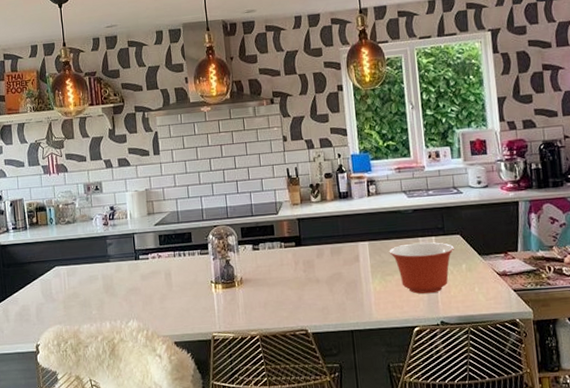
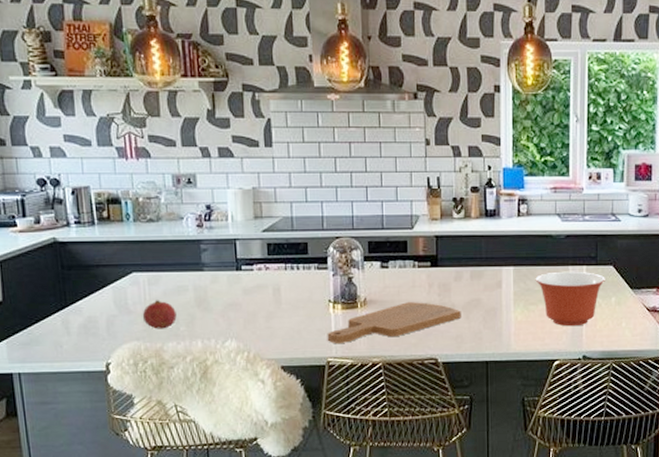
fruit: none [63,288,90,314] -> present [142,300,177,329]
cutting board: none [211,278,326,320] -> present [327,301,461,344]

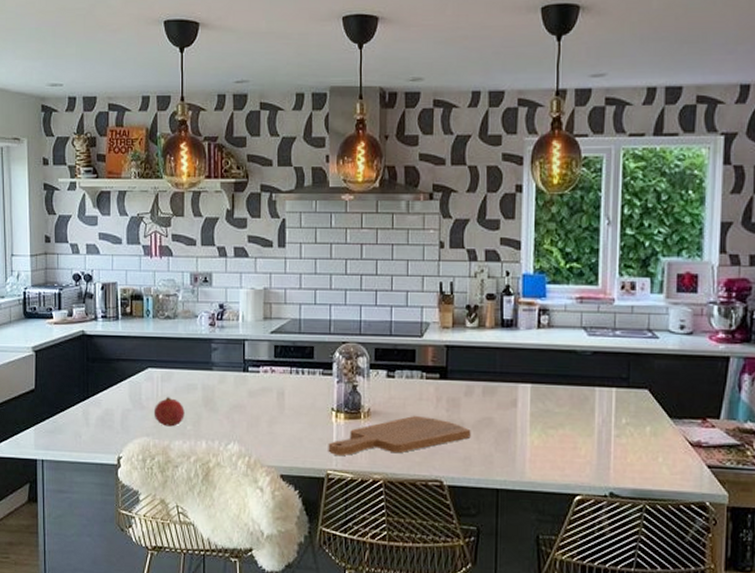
mixing bowl: present [535,271,605,327] -> none [555,392,639,458]

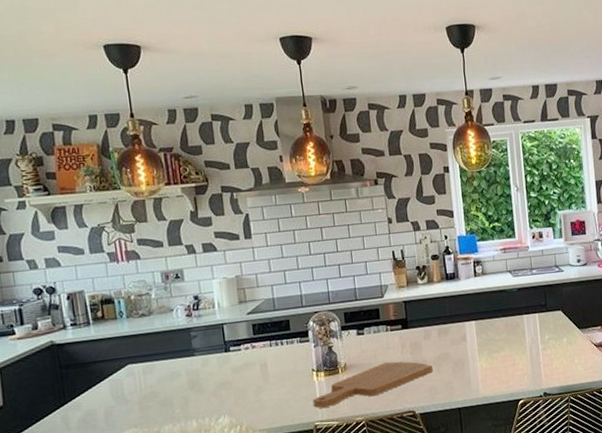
fruit: present [153,397,185,427] -> none [138,387,172,415]

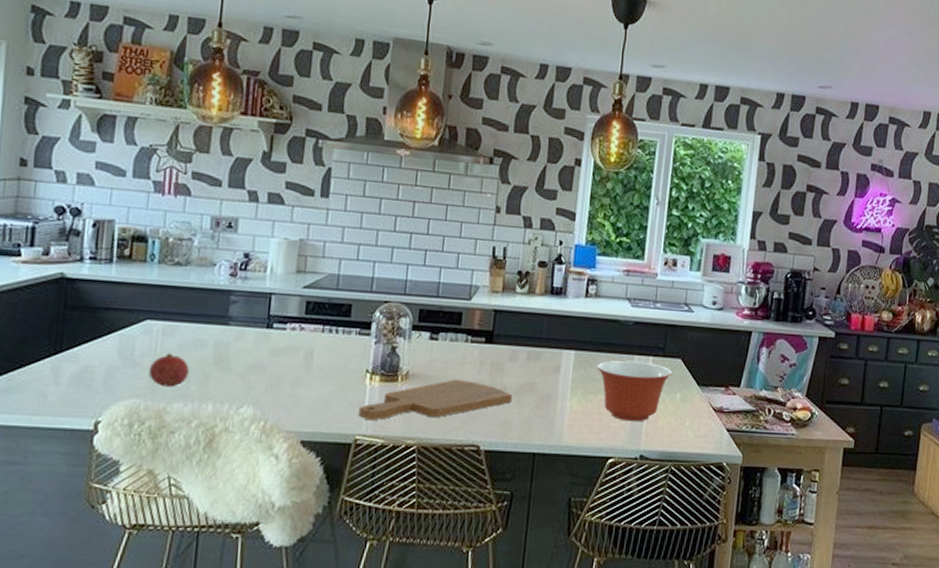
fruit: none [138,387,172,415] -> present [148,353,189,387]
mixing bowl: none [495,318,556,368] -> present [596,360,672,422]

